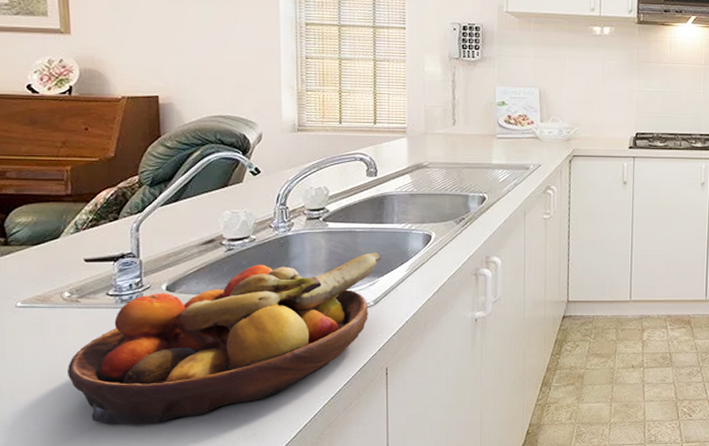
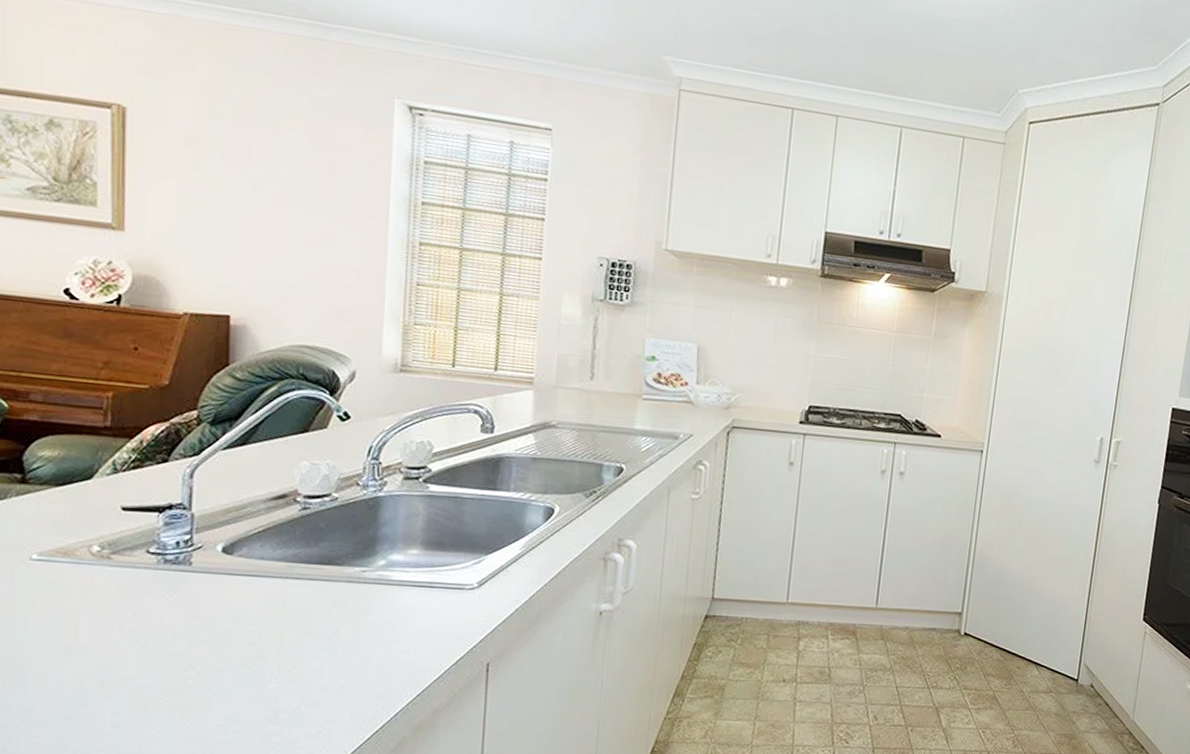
fruit bowl: present [66,253,381,425] -> none [89,524,491,713]

